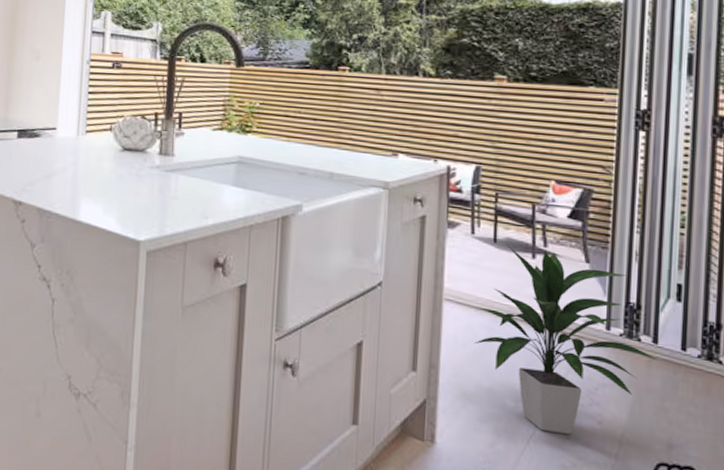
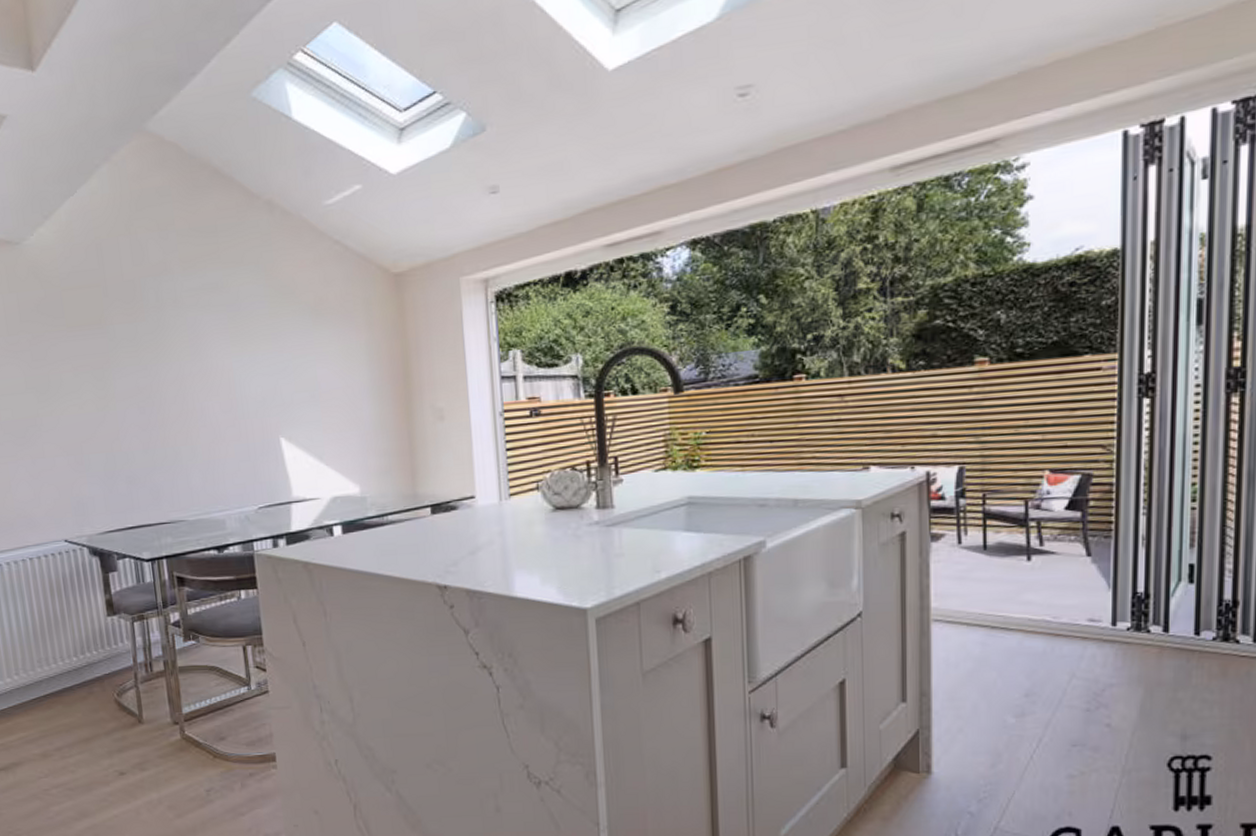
indoor plant: present [473,244,660,434] -> none [967,549,1172,743]

